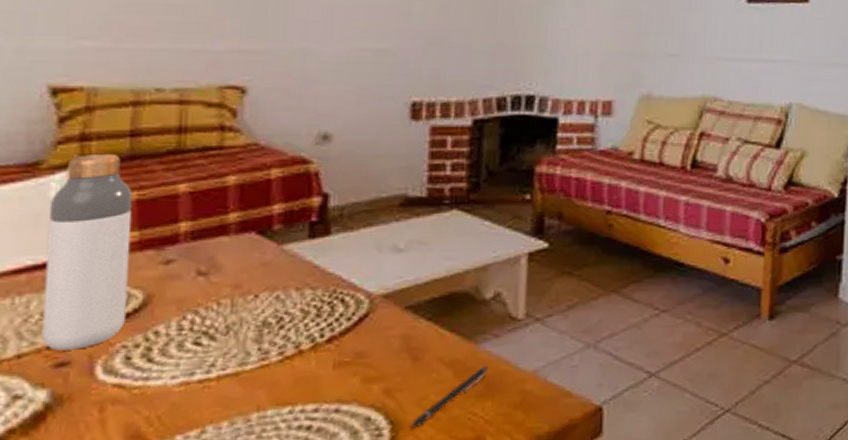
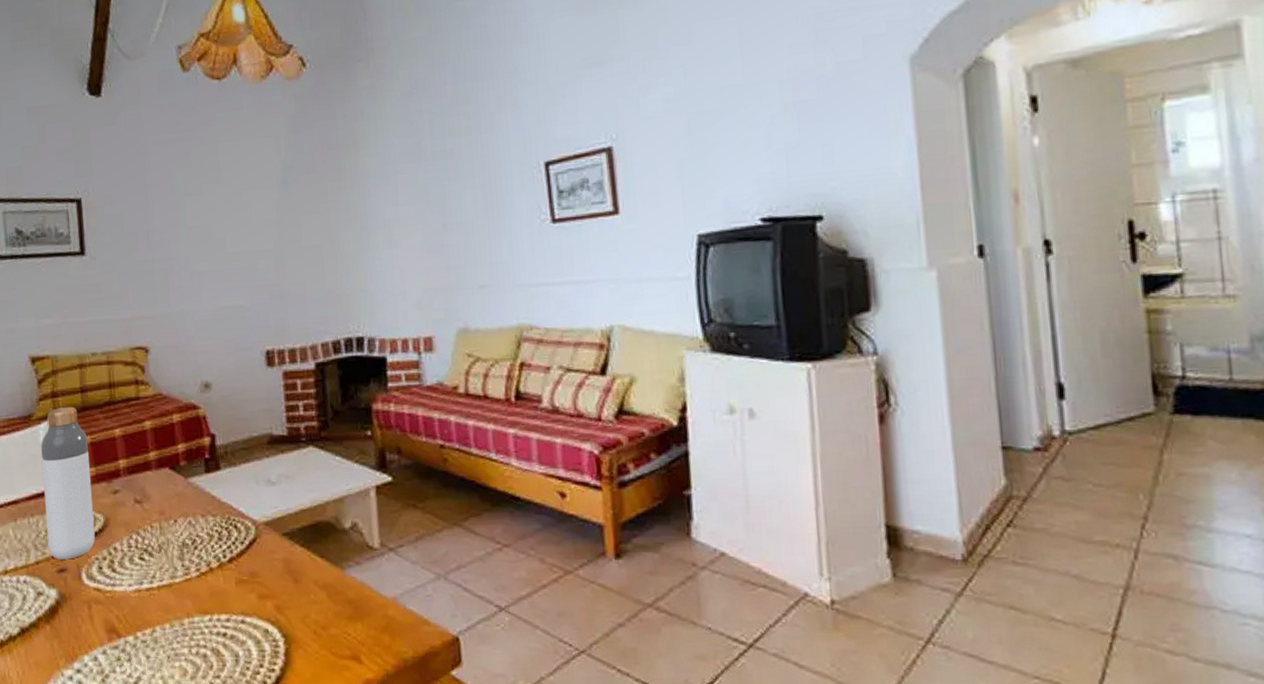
pen: present [410,366,488,429] -> none [299,590,355,643]

